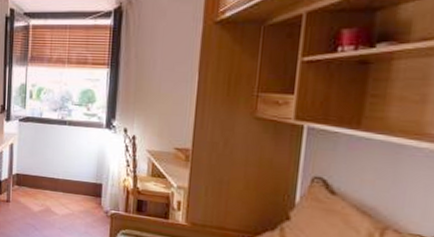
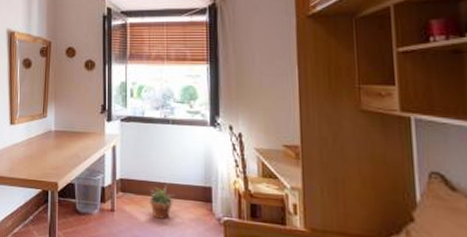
potted plant: none [40,181,67,211] -> present [147,185,175,220]

